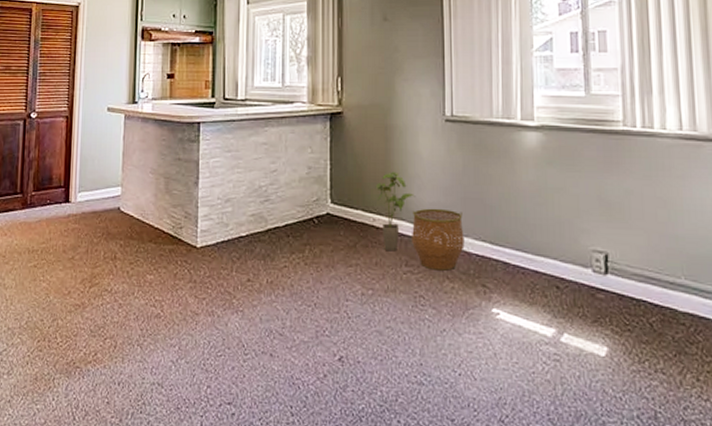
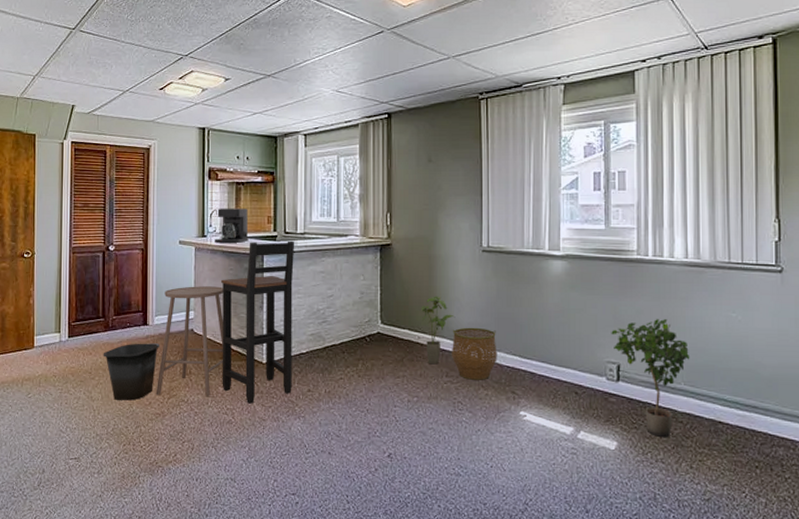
waste bin: none [19,222,82,289] -> present [103,343,159,401]
stool: none [76,158,155,287] -> present [155,286,224,397]
coffee maker: none [146,72,184,111] -> present [215,209,249,244]
bar stool: none [150,108,235,295] -> present [221,240,295,404]
potted plant: none [596,201,691,342] -> present [611,319,690,437]

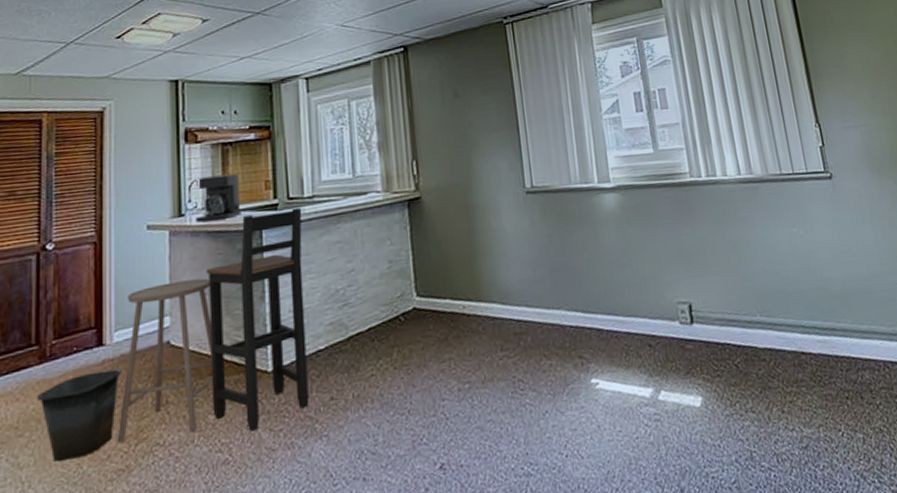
house plant: present [420,296,456,365] -> none [462,252,505,339]
basket: present [451,327,497,380] -> none [502,283,558,350]
potted plant: present [611,319,690,437] -> none [676,244,761,382]

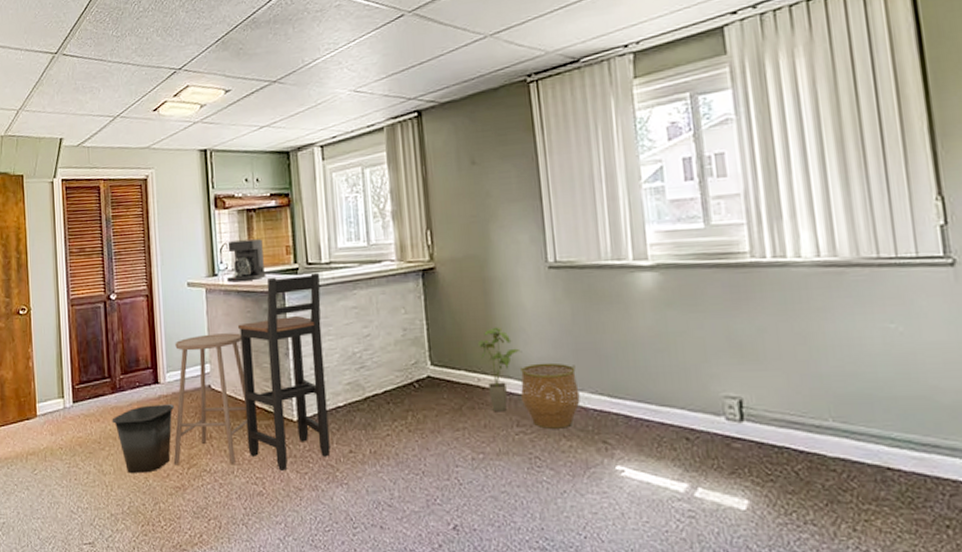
house plant: none [462,252,505,339] -> present [477,327,523,412]
basket: none [502,283,558,350] -> present [519,362,580,429]

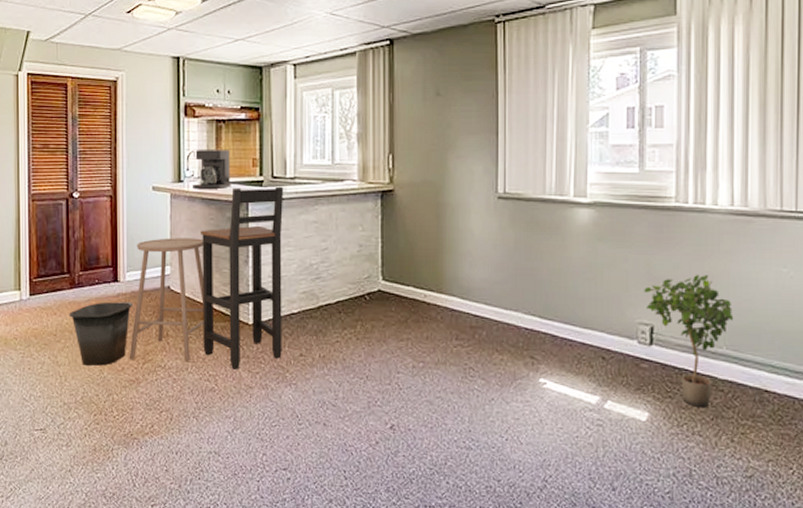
house plant: present [477,327,523,412] -> none [426,249,467,326]
basket: present [519,362,580,429] -> none [461,284,514,344]
potted plant: none [726,337,838,491] -> present [644,275,734,407]

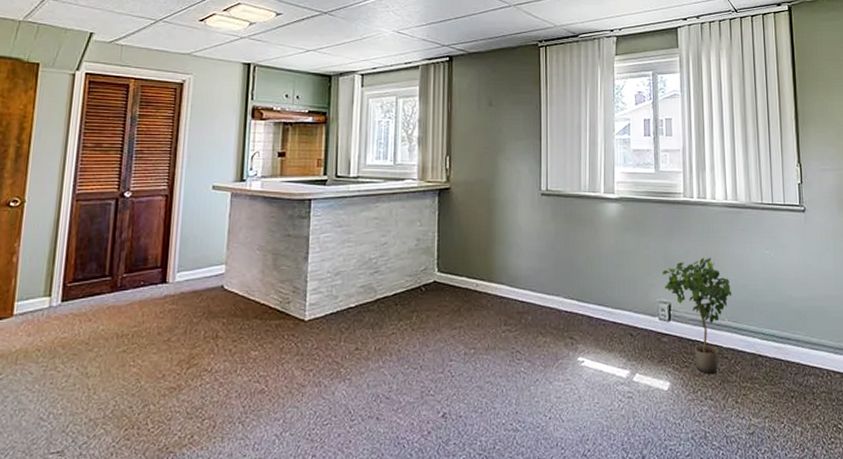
waste bin: present [69,302,132,366] -> none [106,304,180,375]
stool: present [129,238,204,362] -> none [171,236,263,366]
coffee maker: present [193,150,231,190] -> none [255,150,295,189]
bar stool: present [201,186,284,370] -> none [255,185,347,368]

